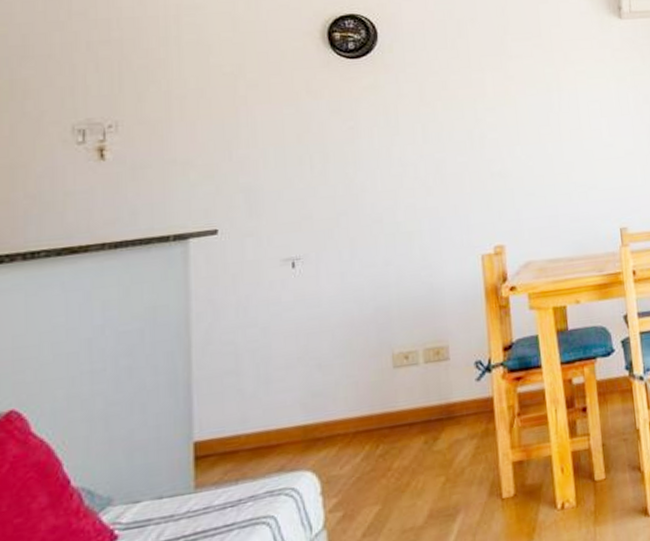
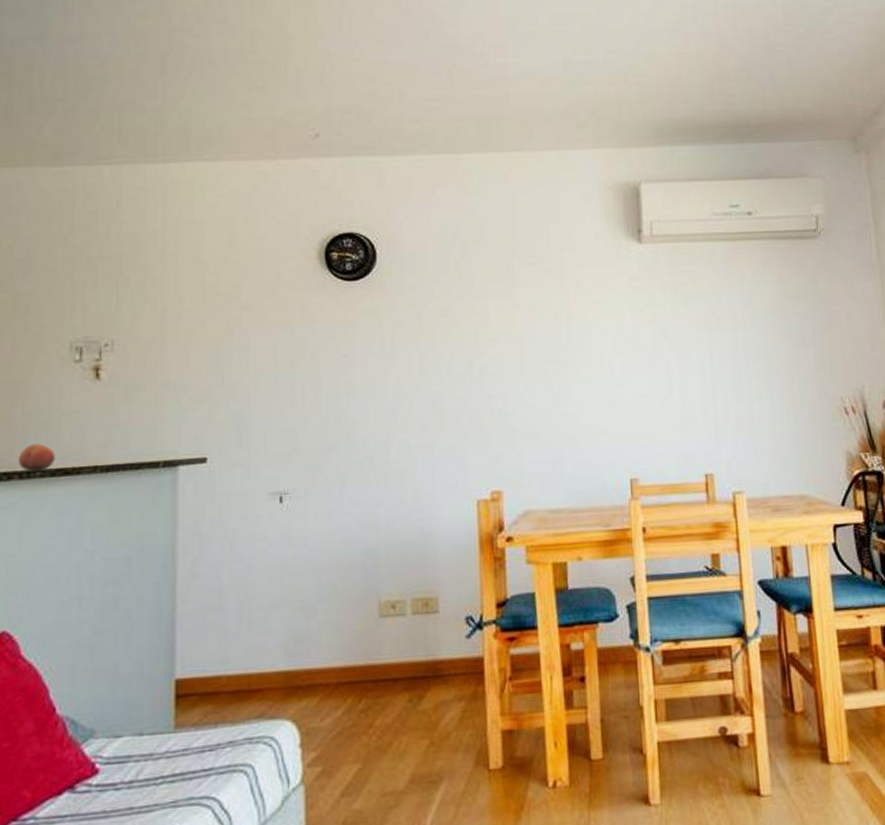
fruit: none [20,224,61,253] -> present [18,444,55,473]

